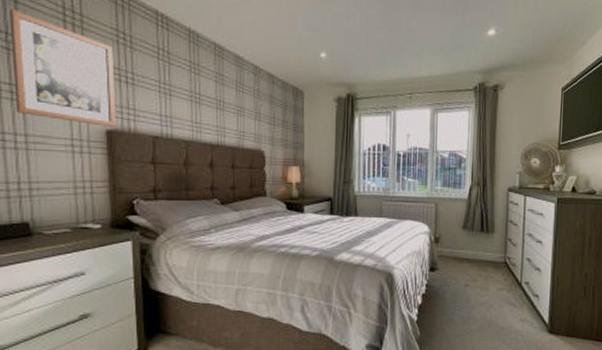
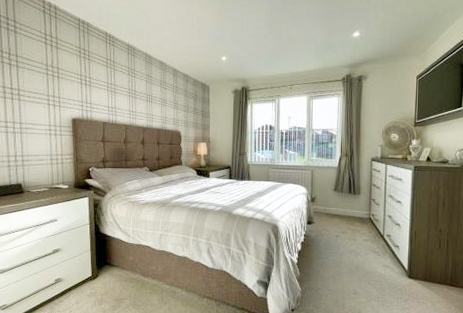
wall art: present [9,8,117,127] -> none [11,37,79,116]

